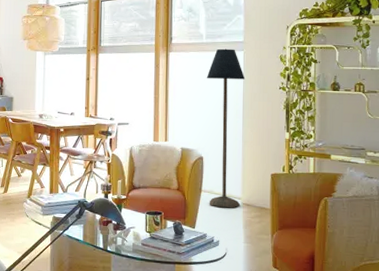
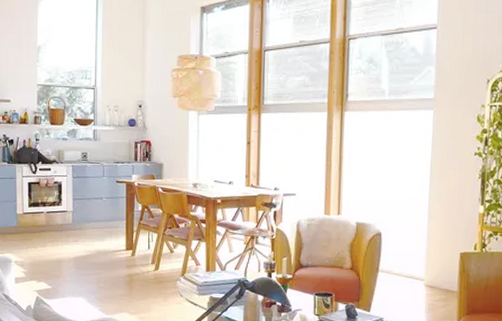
floor lamp: present [206,48,245,208] -> none [386,107,434,291]

